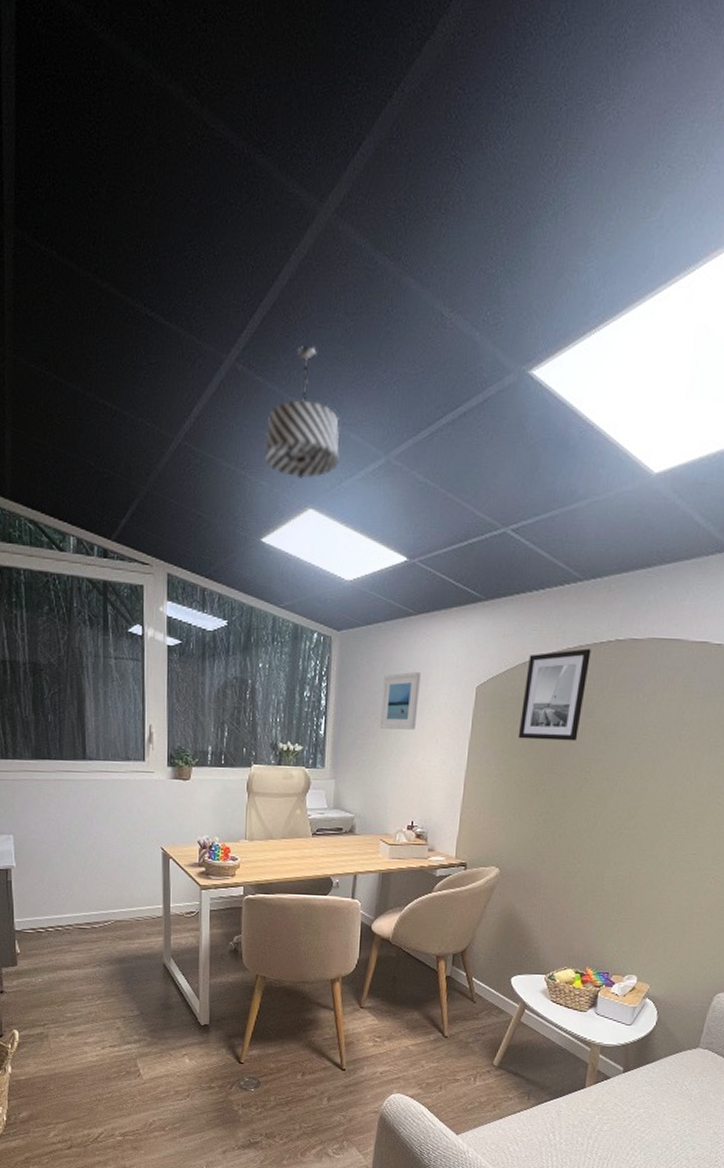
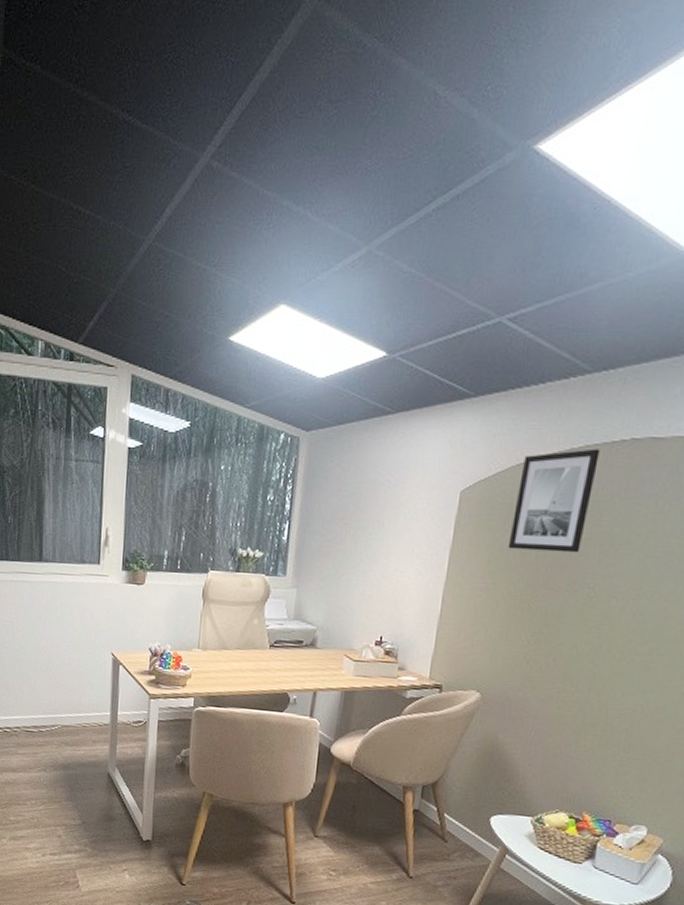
pendant light: present [264,345,340,478] -> none [236,136,318,274]
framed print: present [380,671,421,730] -> none [348,474,397,537]

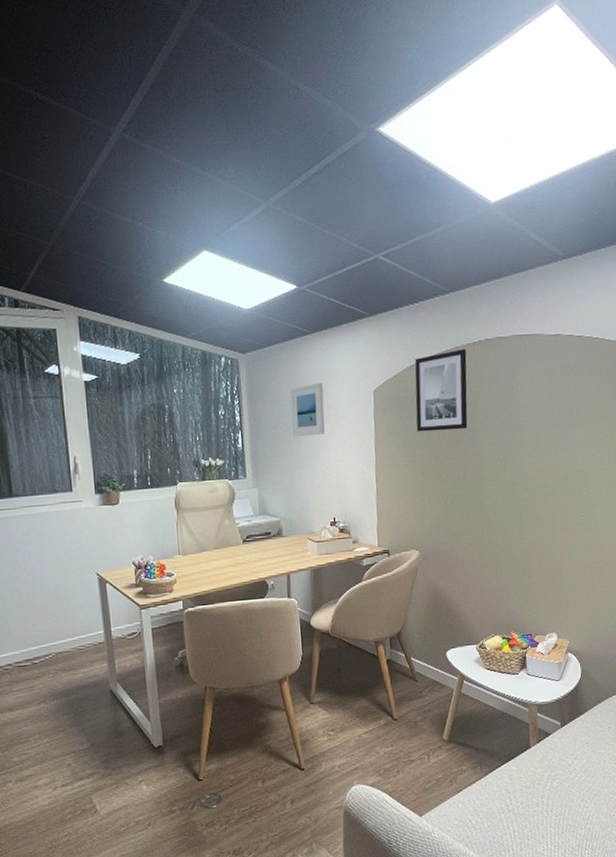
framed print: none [348,474,397,537] -> present [290,382,325,436]

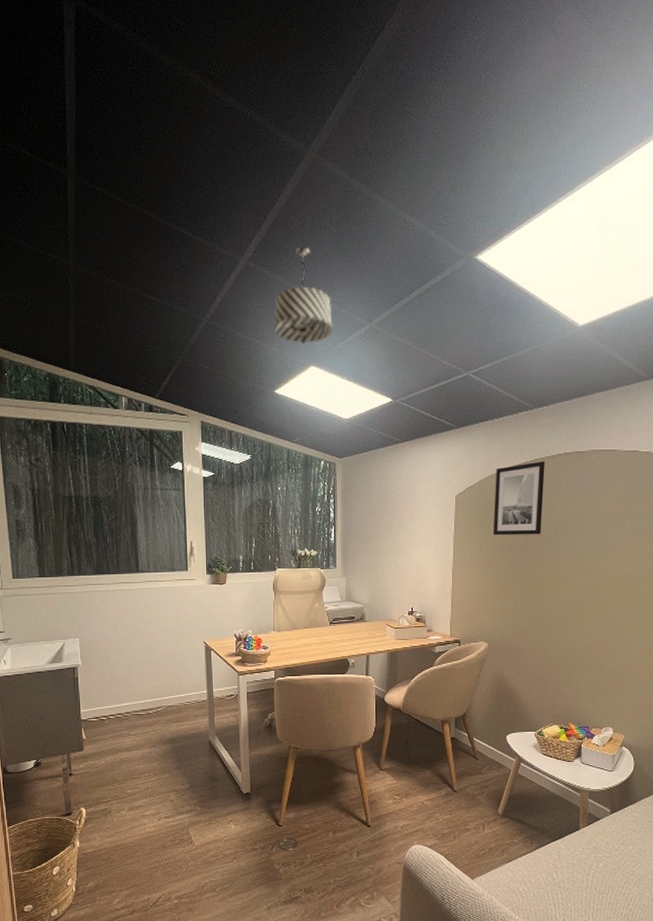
pendant light: none [156,116,225,226] -> present [274,246,333,344]
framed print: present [290,382,325,436] -> none [379,486,410,533]

